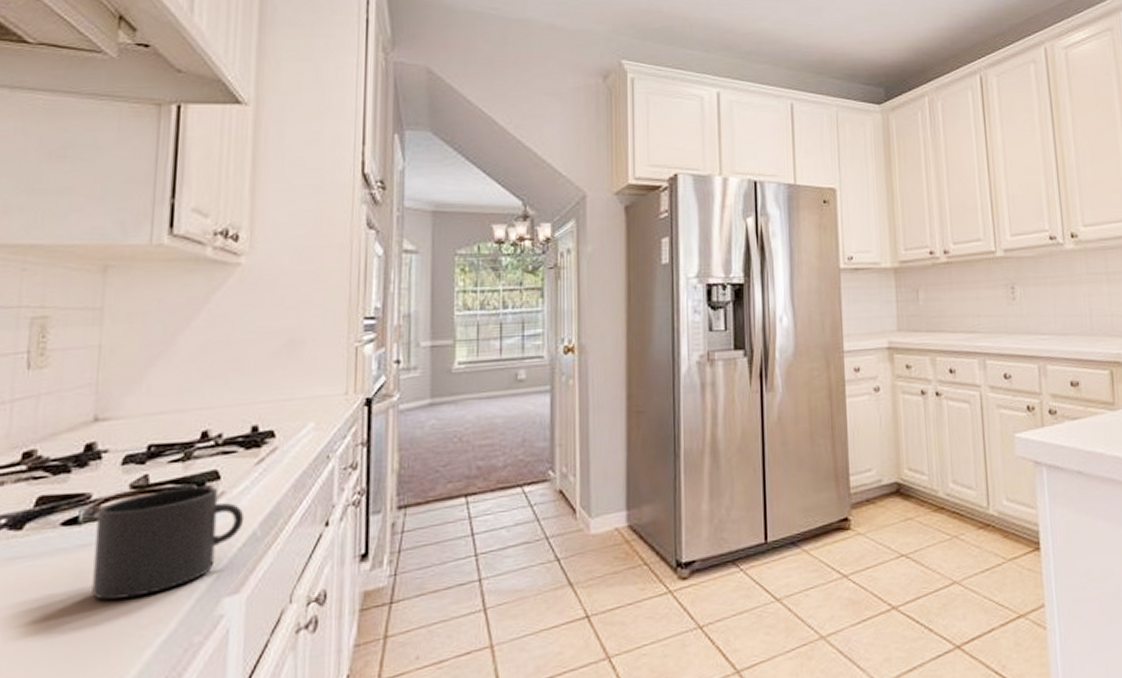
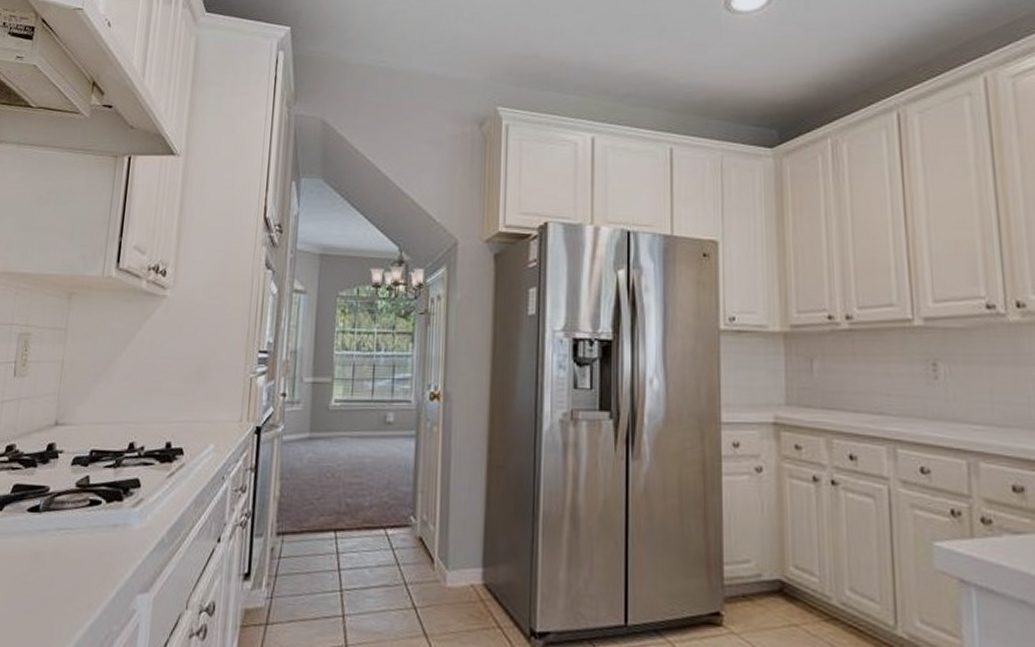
mug: present [92,486,245,600] -> none [44,491,156,582]

